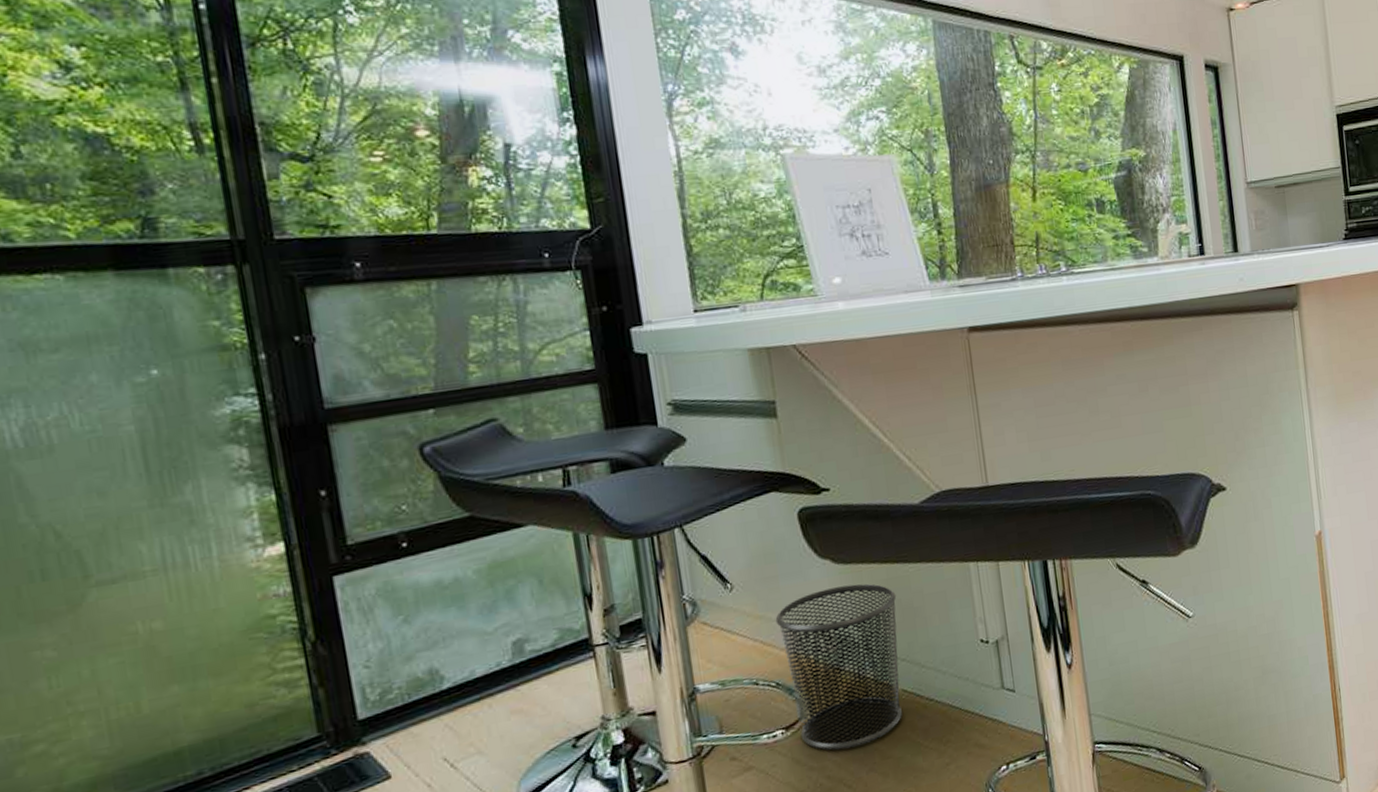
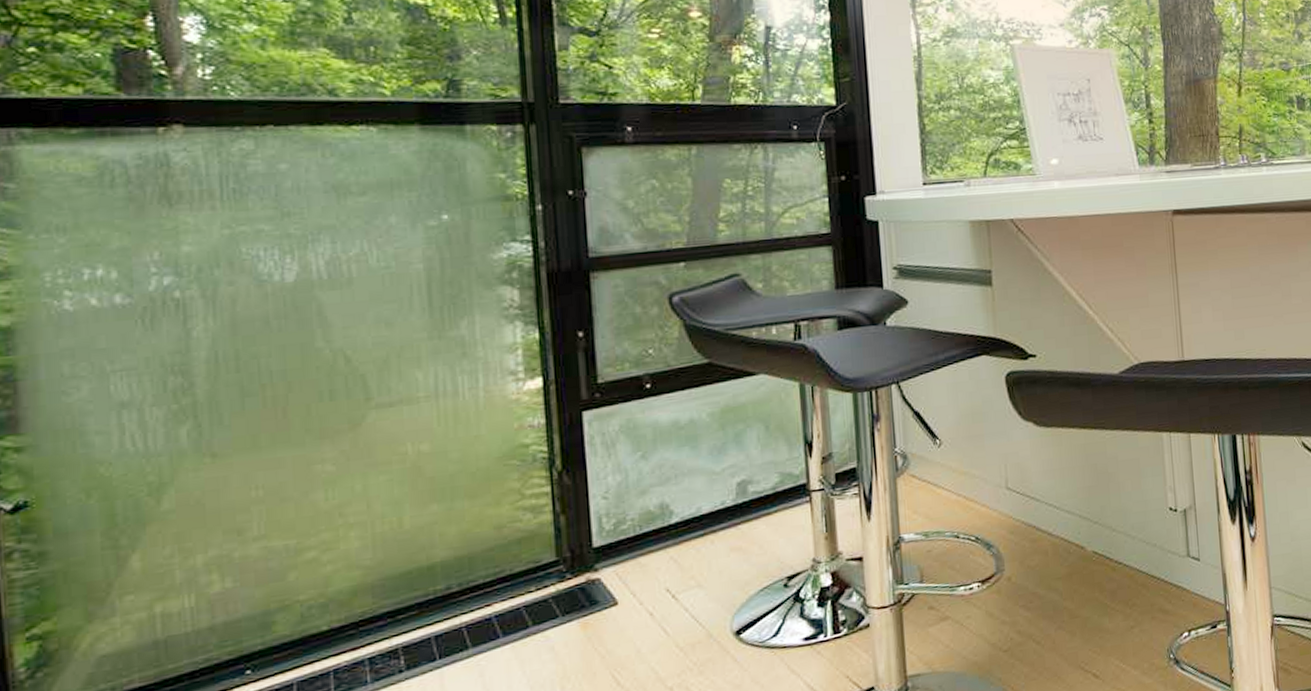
waste bin: present [775,583,902,751] -> none [978,447,1093,606]

